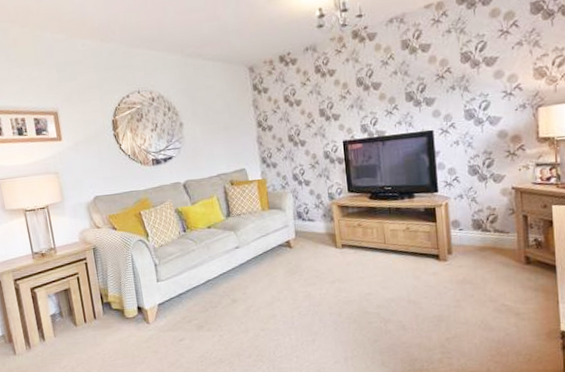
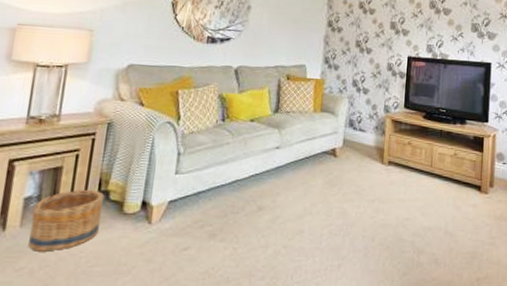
basket: none [59,302,111,354] -> present [28,189,105,252]

